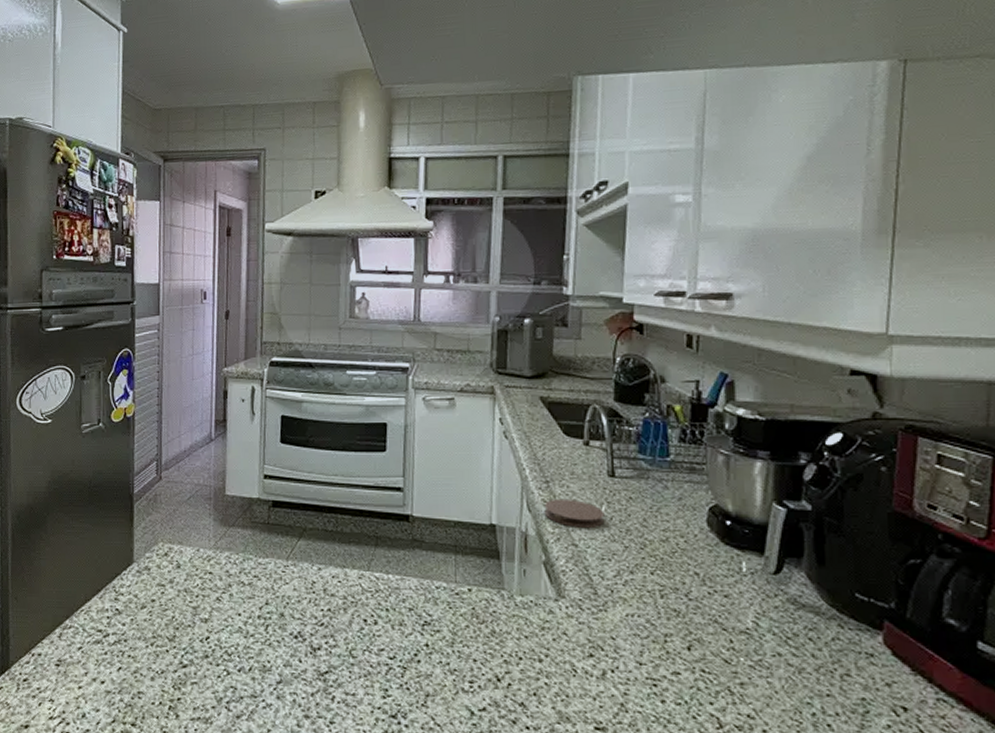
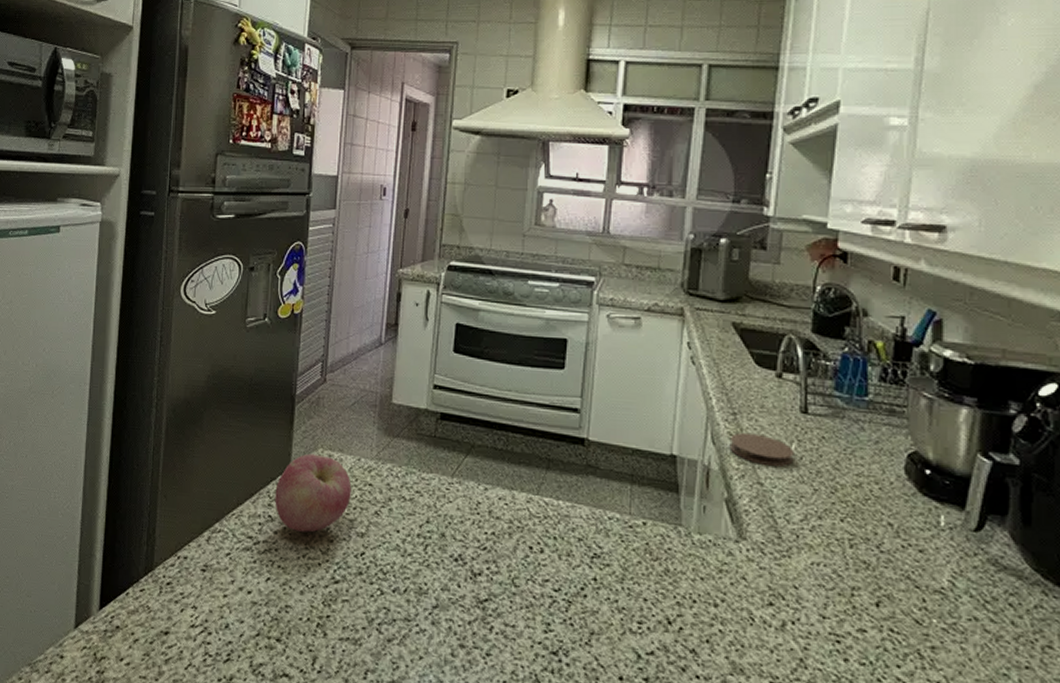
apple: none [120,548,193,622] -> present [275,453,352,533]

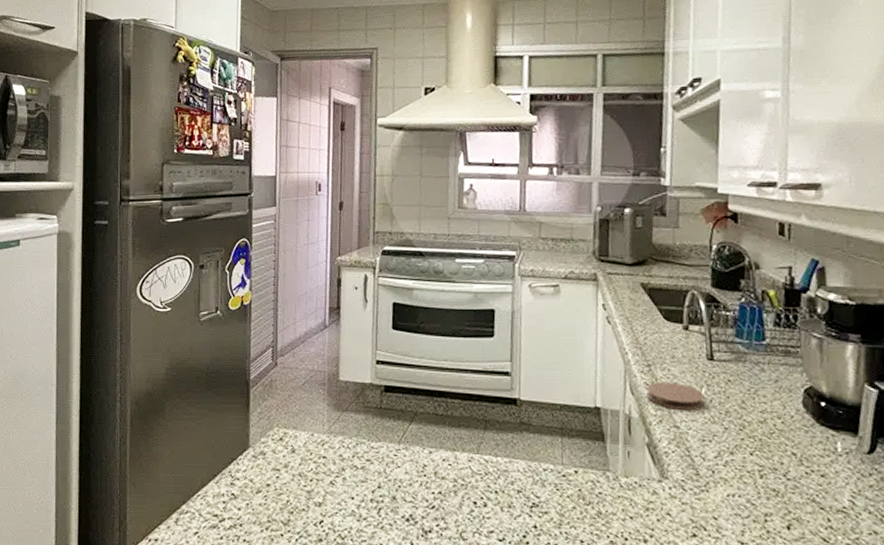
apple: present [275,453,352,533] -> none [236,433,307,506]

